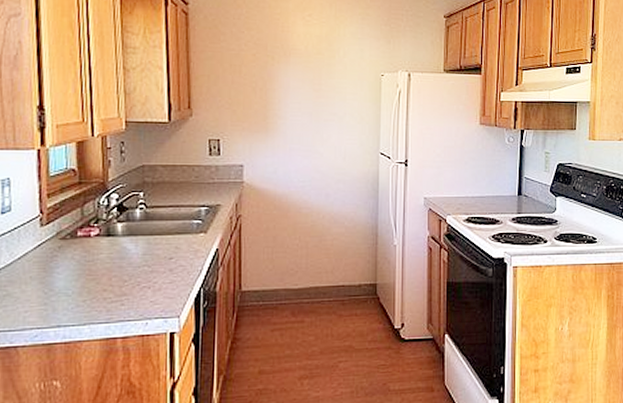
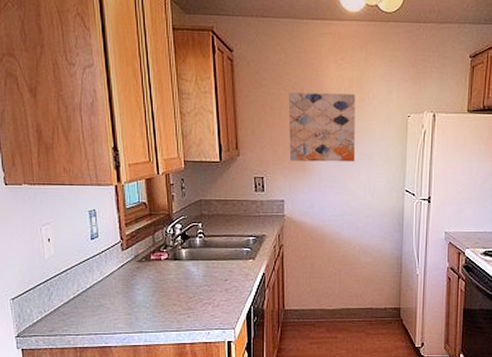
wall art: none [250,48,325,123] -> present [288,92,356,162]

